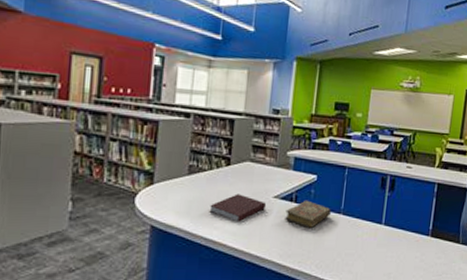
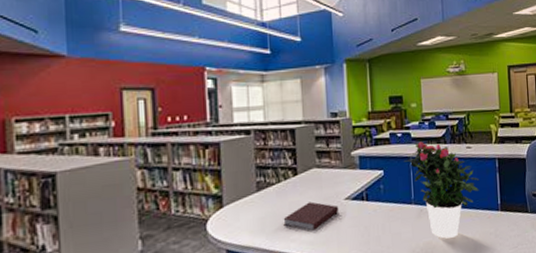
book: present [285,200,331,229] -> none [359,196,403,225]
potted flower: none [339,153,415,254] -> present [404,141,480,239]

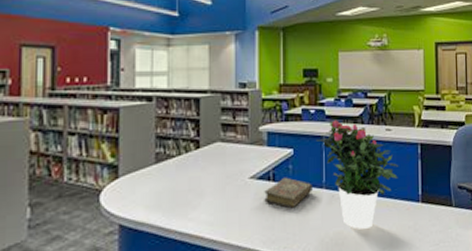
notebook: present [283,201,339,231] -> none [182,178,243,210]
book: none [359,196,403,225] -> present [264,177,312,209]

